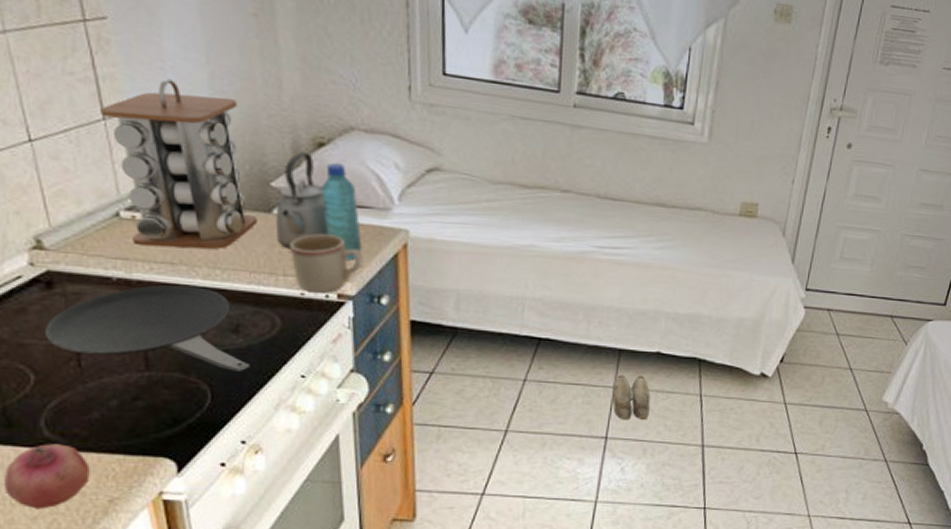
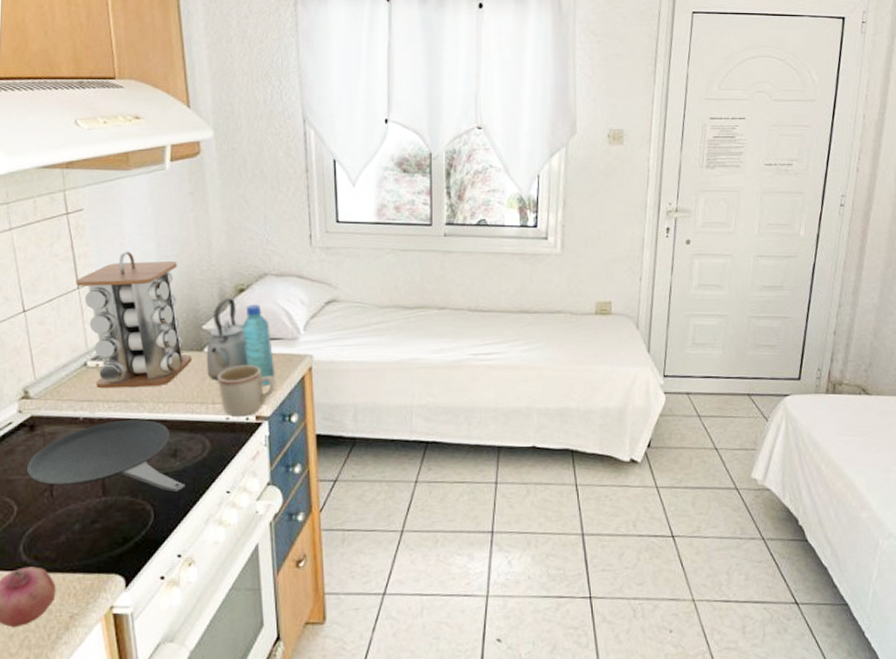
slippers: present [612,375,651,421] -> none [495,470,530,514]

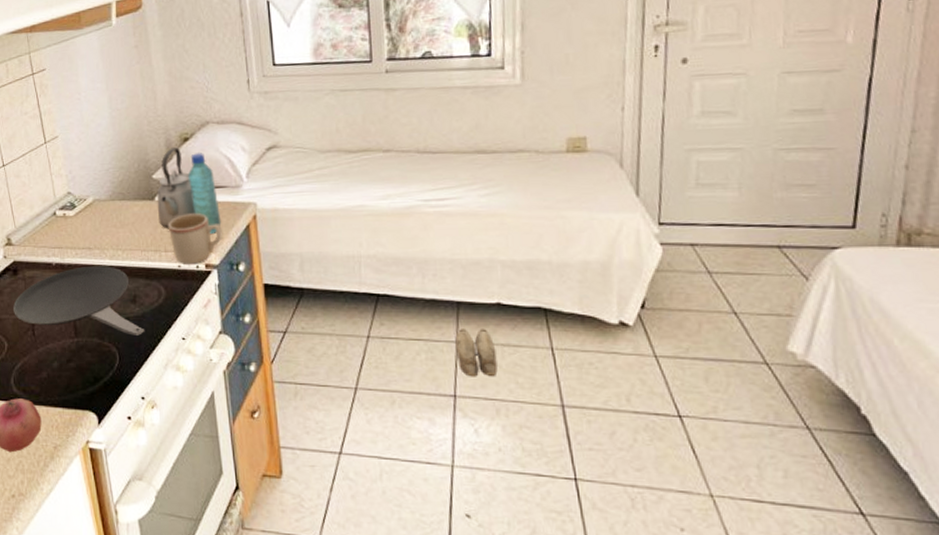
spice rack: present [76,250,192,389] -> none [43,105,145,237]
slippers: none [495,470,530,514] -> present [455,329,498,377]

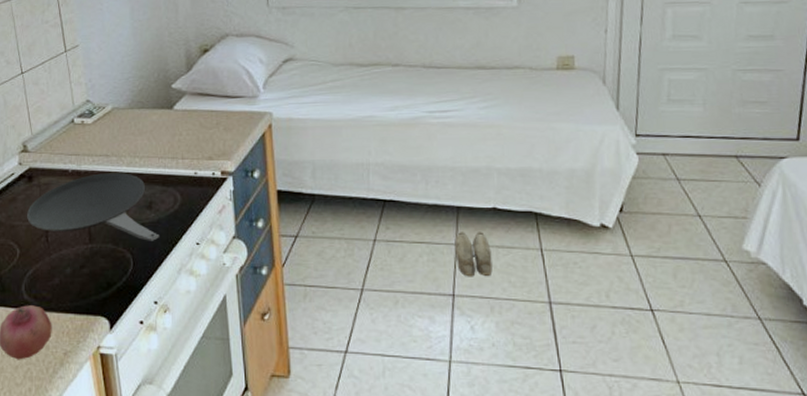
kettle: present [157,147,195,229] -> none [175,58,213,137]
mug: present [168,213,222,264] -> none [185,122,238,171]
water bottle: present [187,153,222,234] -> none [206,64,238,142]

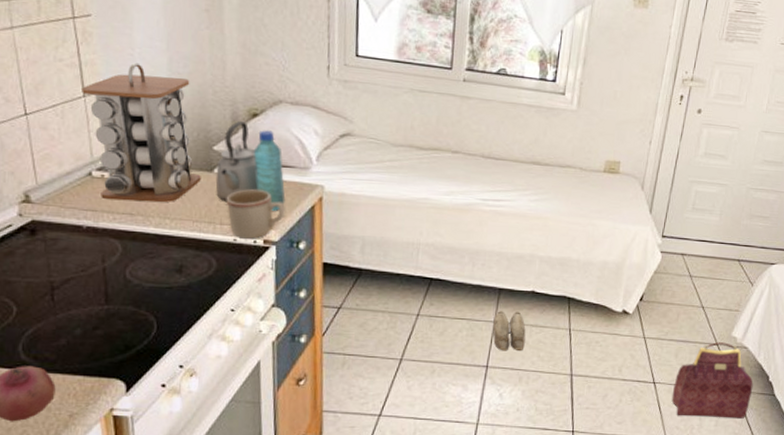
frying pan: present [27,173,160,241] -> none [28,232,190,305]
spice rack: none [64,16,163,144] -> present [82,62,201,203]
kettle: none [175,58,213,137] -> present [215,121,258,203]
mug: none [185,122,238,171] -> present [226,189,285,239]
water bottle: none [206,64,238,142] -> present [253,130,286,211]
handbag: none [676,258,783,354] -> present [671,342,753,419]

